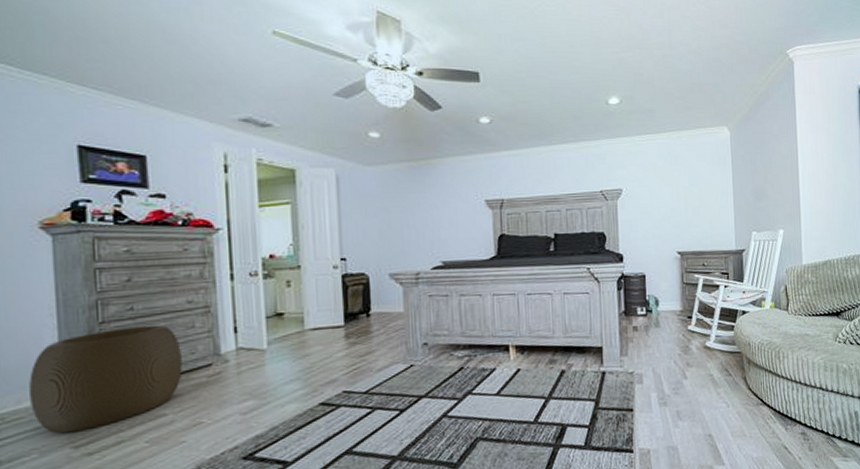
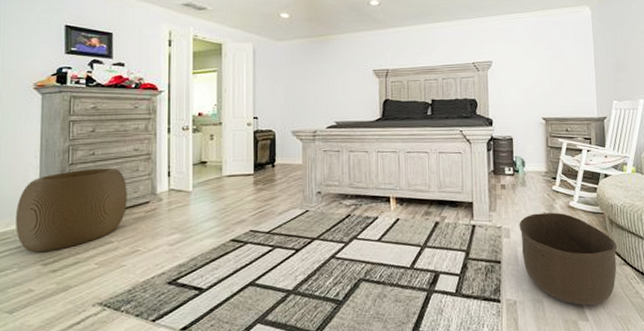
basket: none [652,353,755,450] -> present [519,212,618,306]

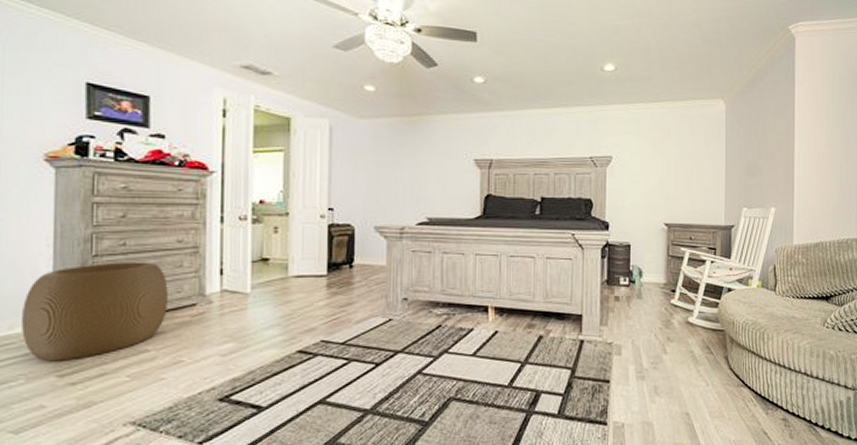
basket: present [519,212,618,306] -> none [632,328,737,430]

